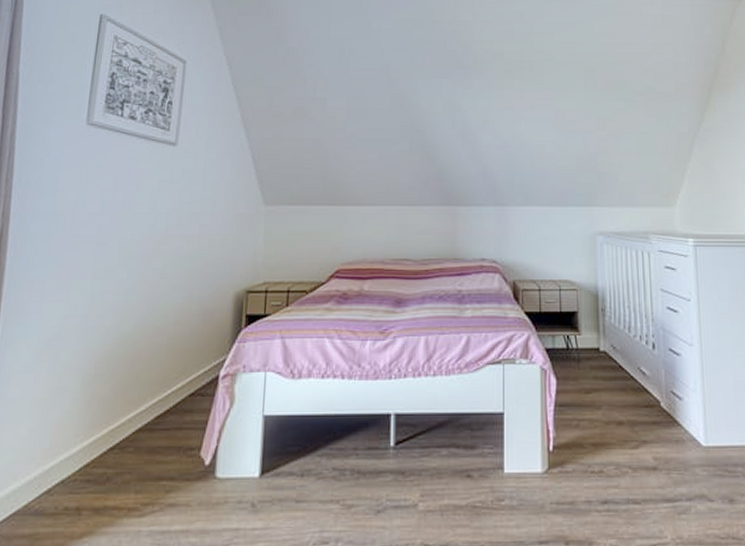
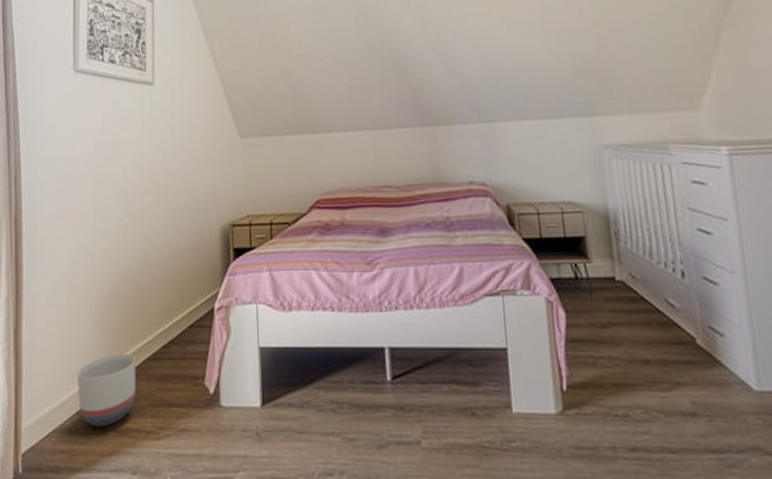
planter: none [50,425,125,506] -> present [78,354,136,427]

